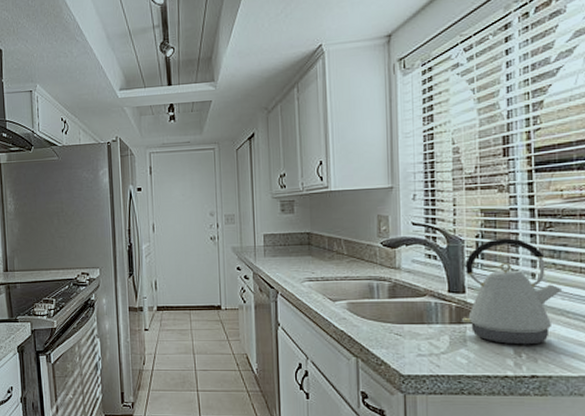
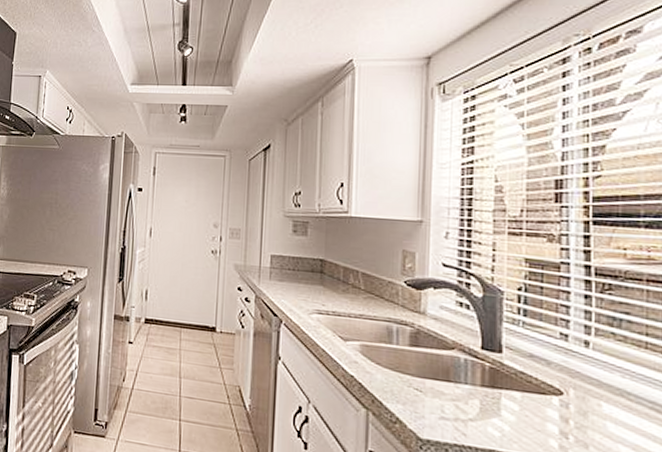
kettle: present [462,238,563,345] -> none [497,294,623,427]

